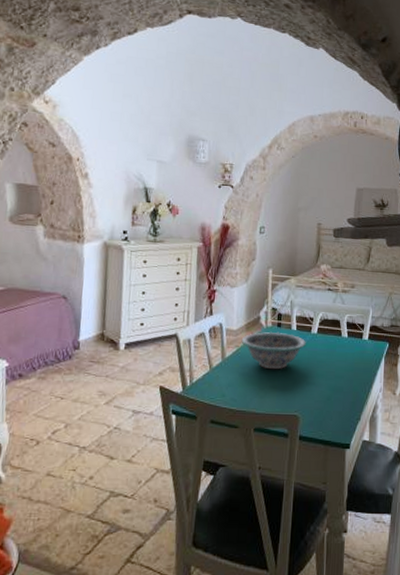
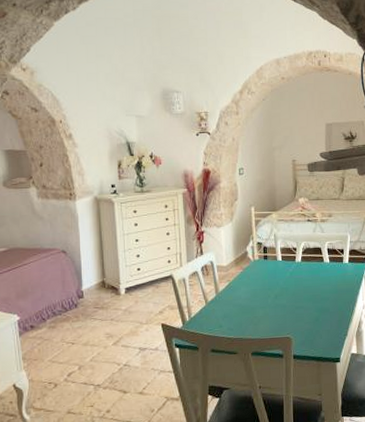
decorative bowl: present [241,331,306,370] -> none [232,264,292,299]

